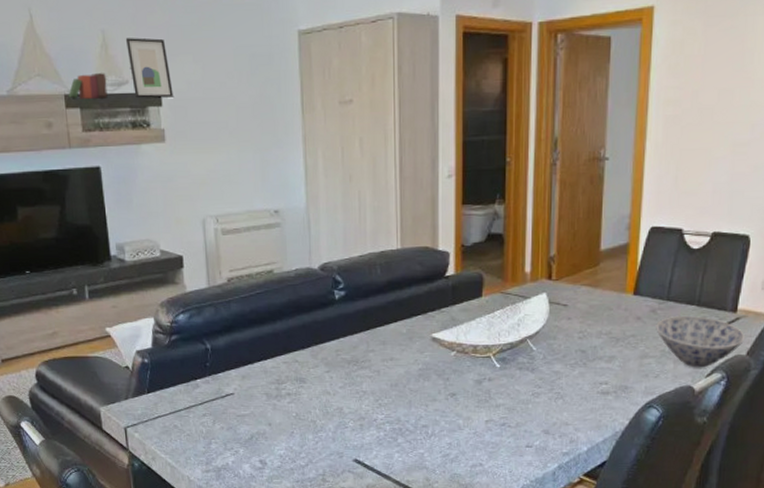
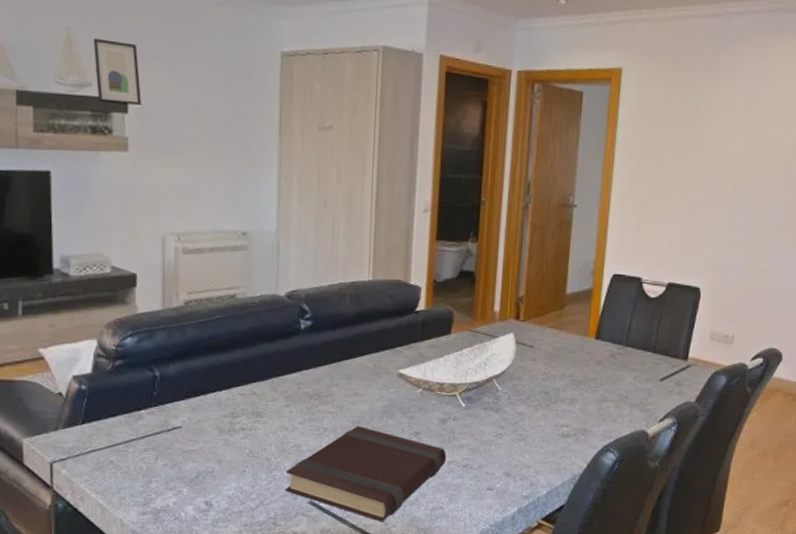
books: present [68,73,108,100] -> none [21,71,67,100]
book: none [330,389,484,478] -> present [285,426,447,522]
bowl: present [656,315,746,368] -> none [615,361,695,413]

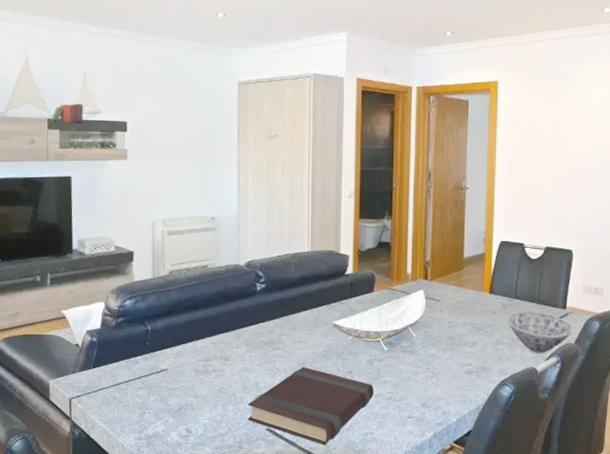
books: none [21,71,67,100] -> present [51,104,84,124]
picture frame: present [93,38,141,105] -> none [102,79,137,126]
bowl: none [615,361,695,413] -> present [507,310,573,353]

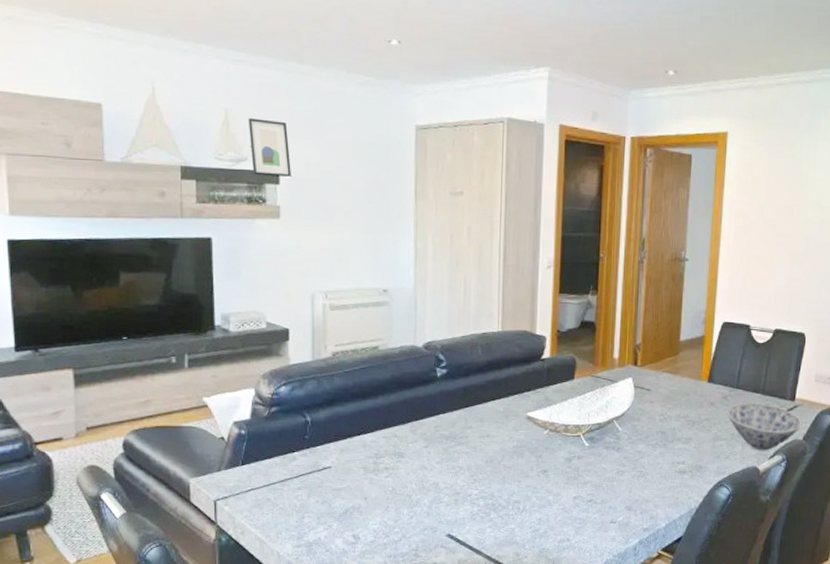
books: present [51,104,84,124] -> none [185,148,226,174]
picture frame: none [102,79,137,126] -> present [248,118,291,177]
book: present [247,367,375,445] -> none [425,465,573,553]

